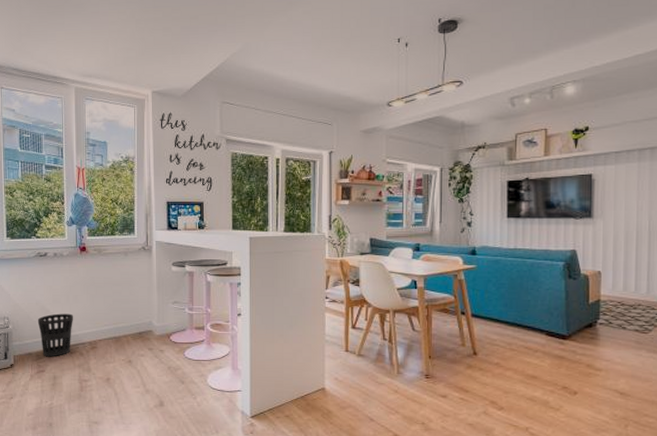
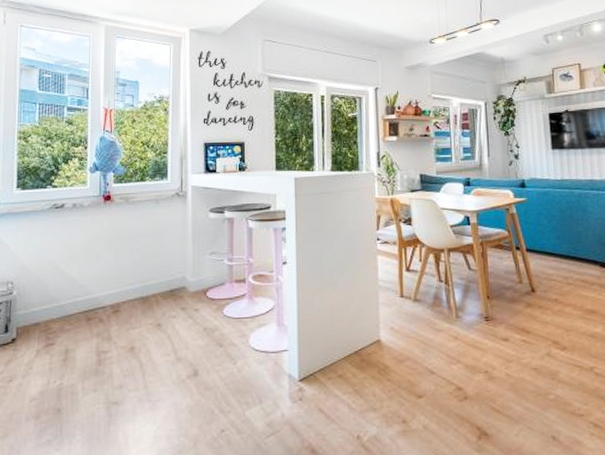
wastebasket: present [38,313,74,357] -> none [49,273,94,327]

